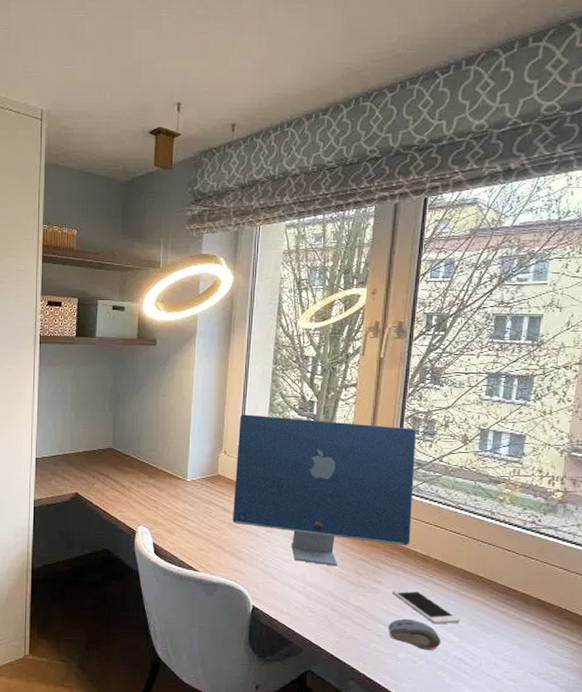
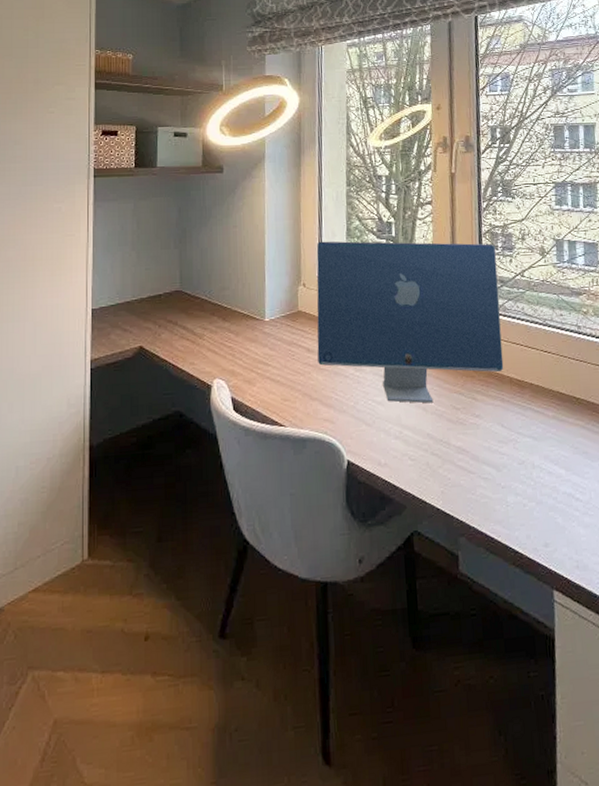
computer mouse: present [388,618,441,650] -> none [492,454,548,489]
cell phone: present [393,589,460,625] -> none [493,420,564,458]

